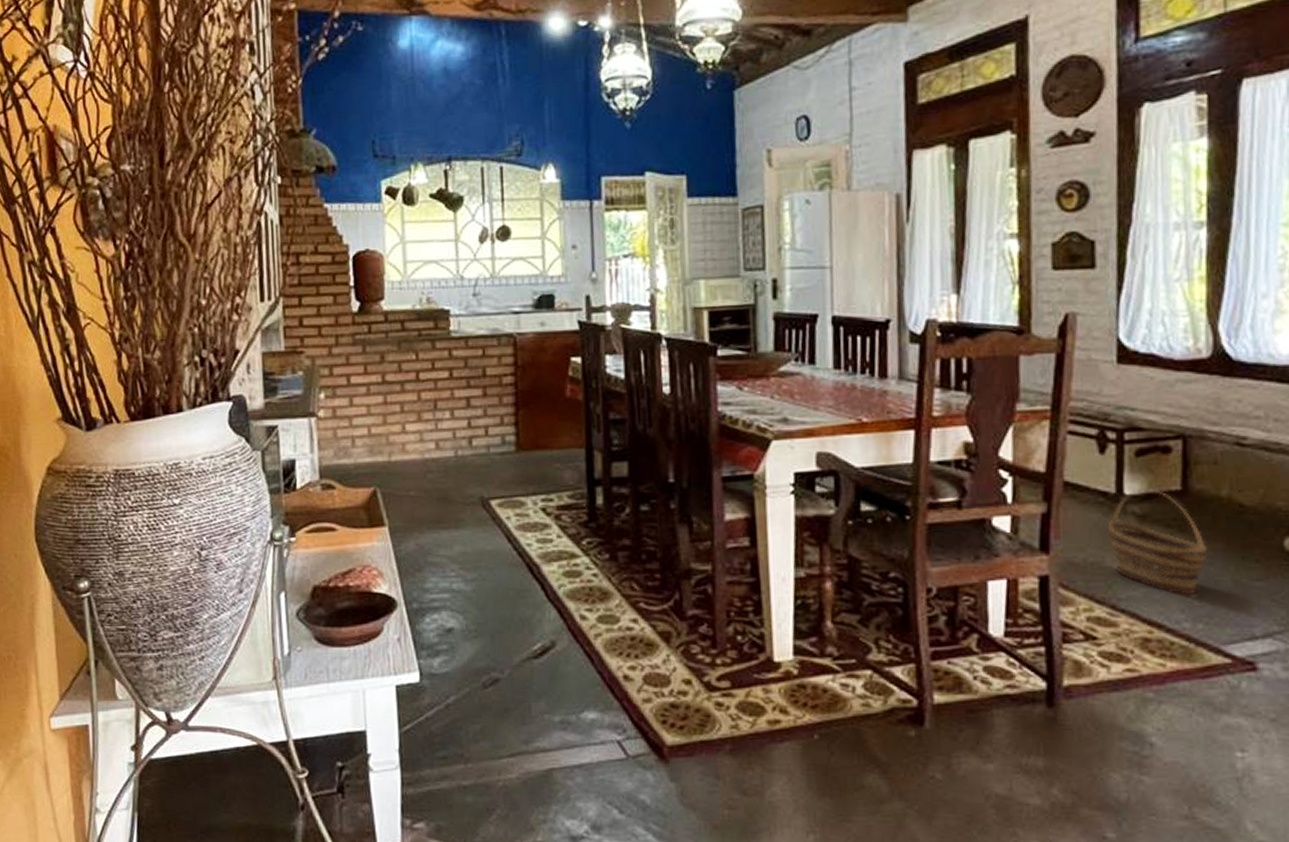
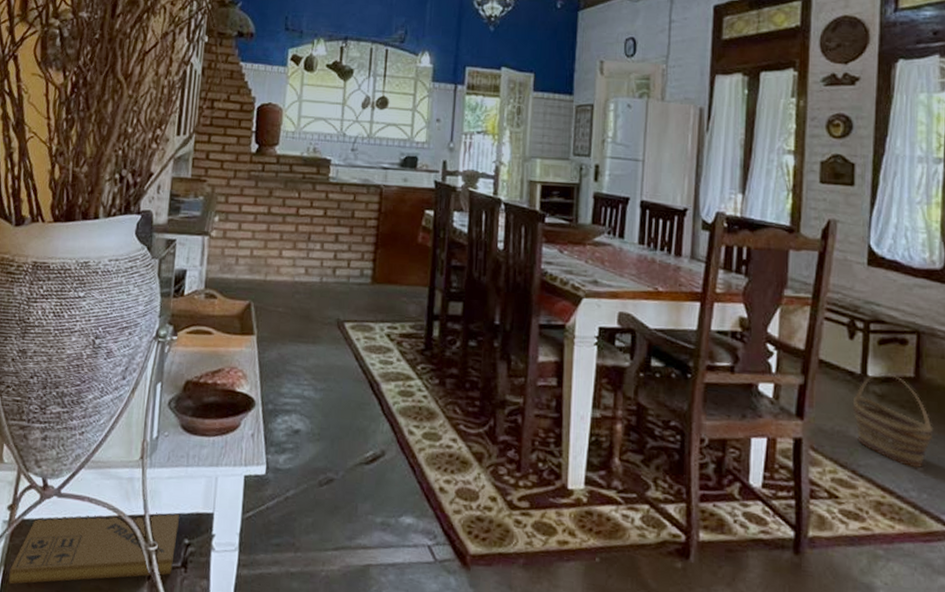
cardboard box: none [144,735,328,830] -> present [8,512,179,585]

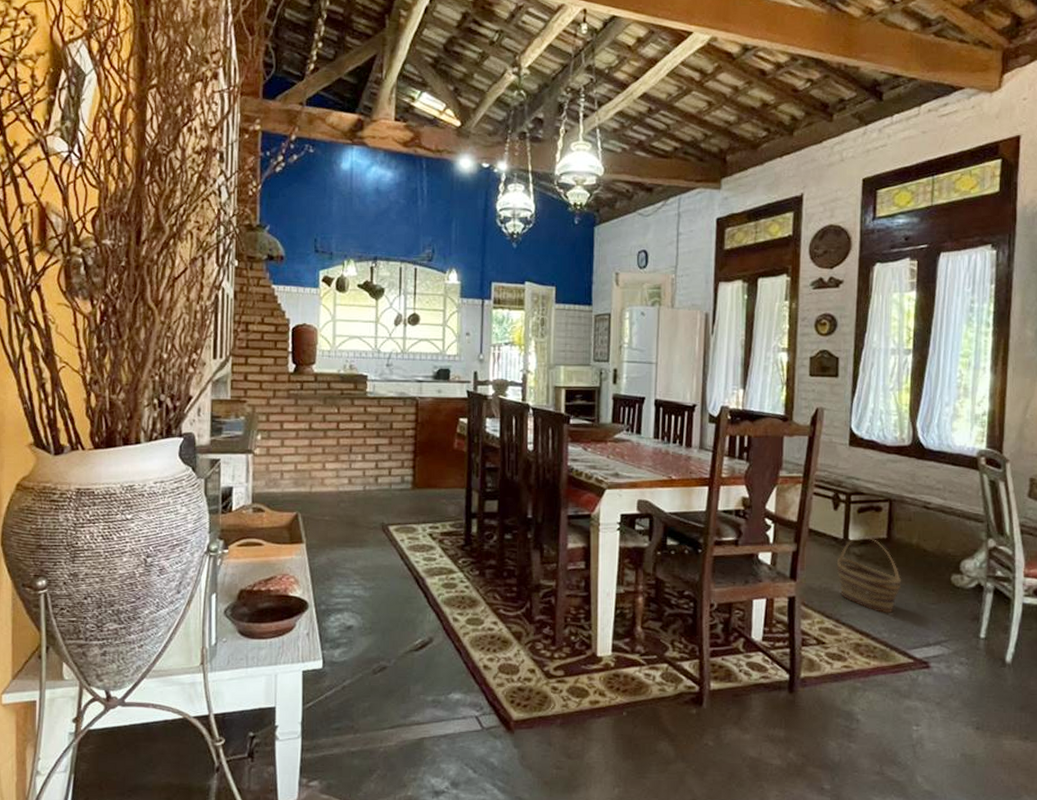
cardboard box: present [8,512,179,585] -> none [80,710,243,789]

